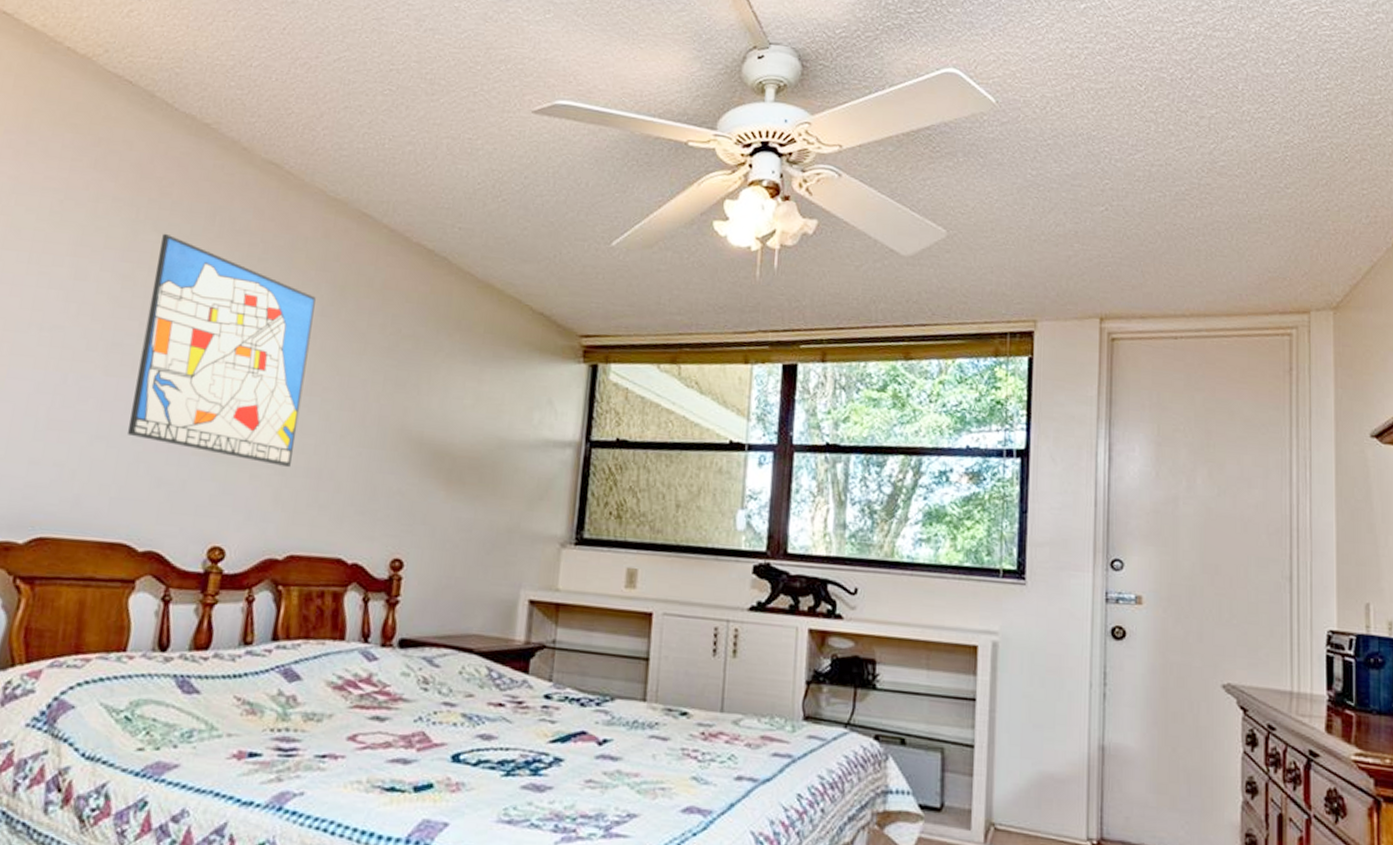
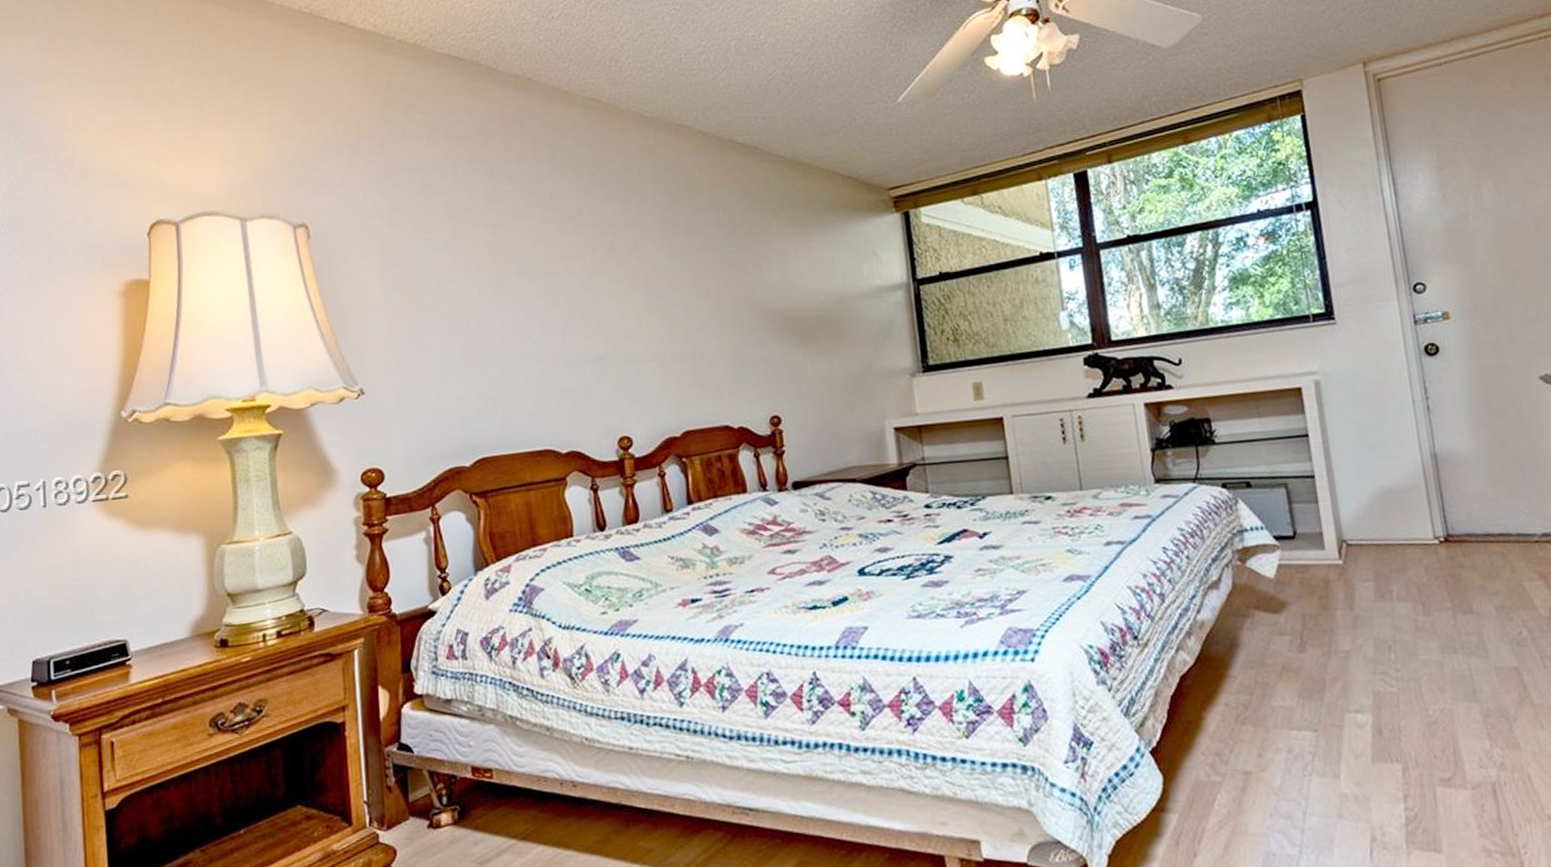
wall art: present [127,233,316,467] -> none [516,181,668,360]

